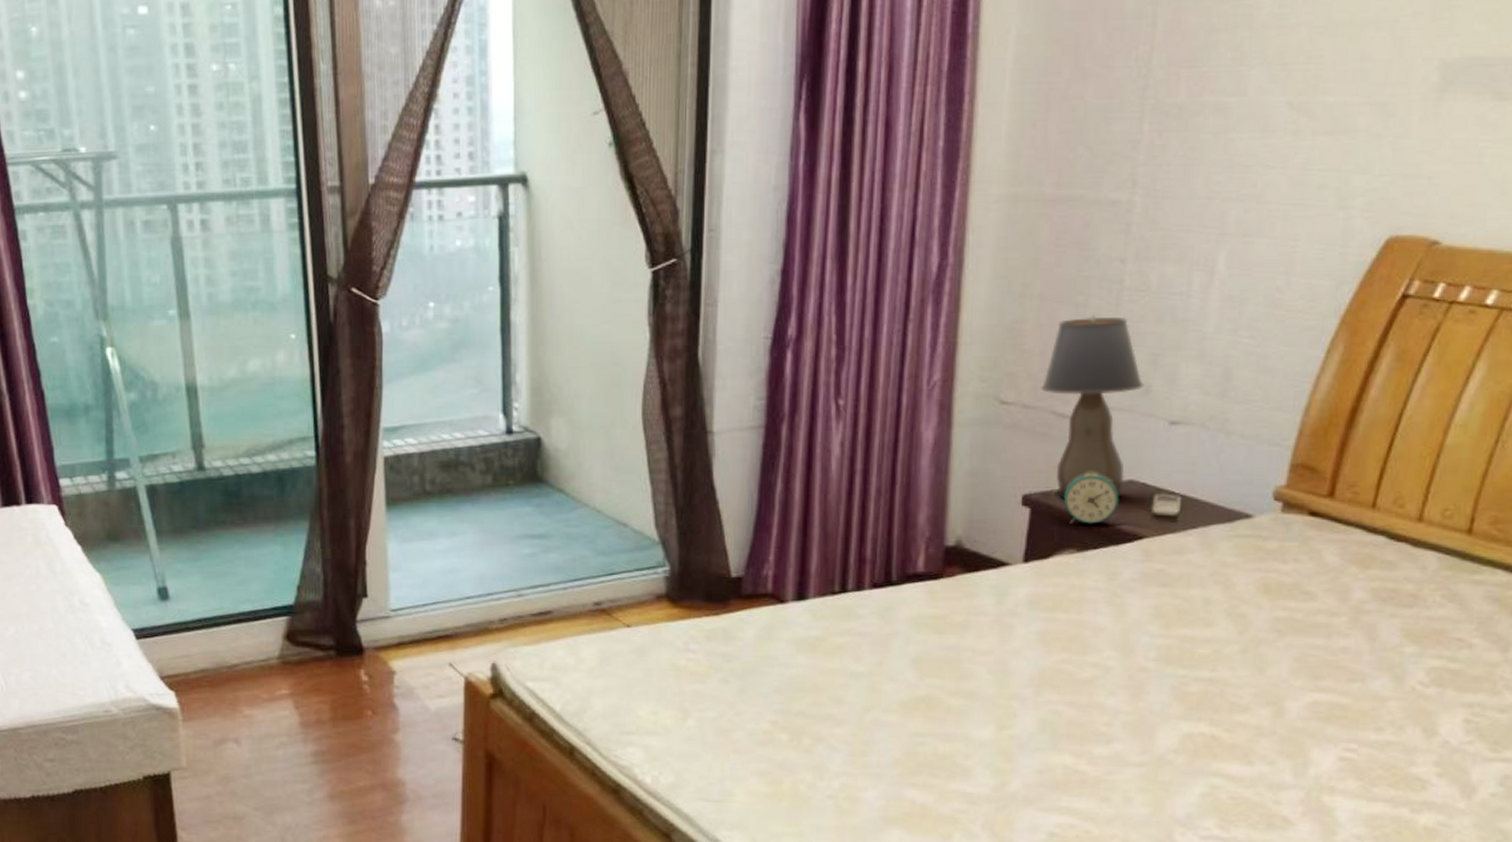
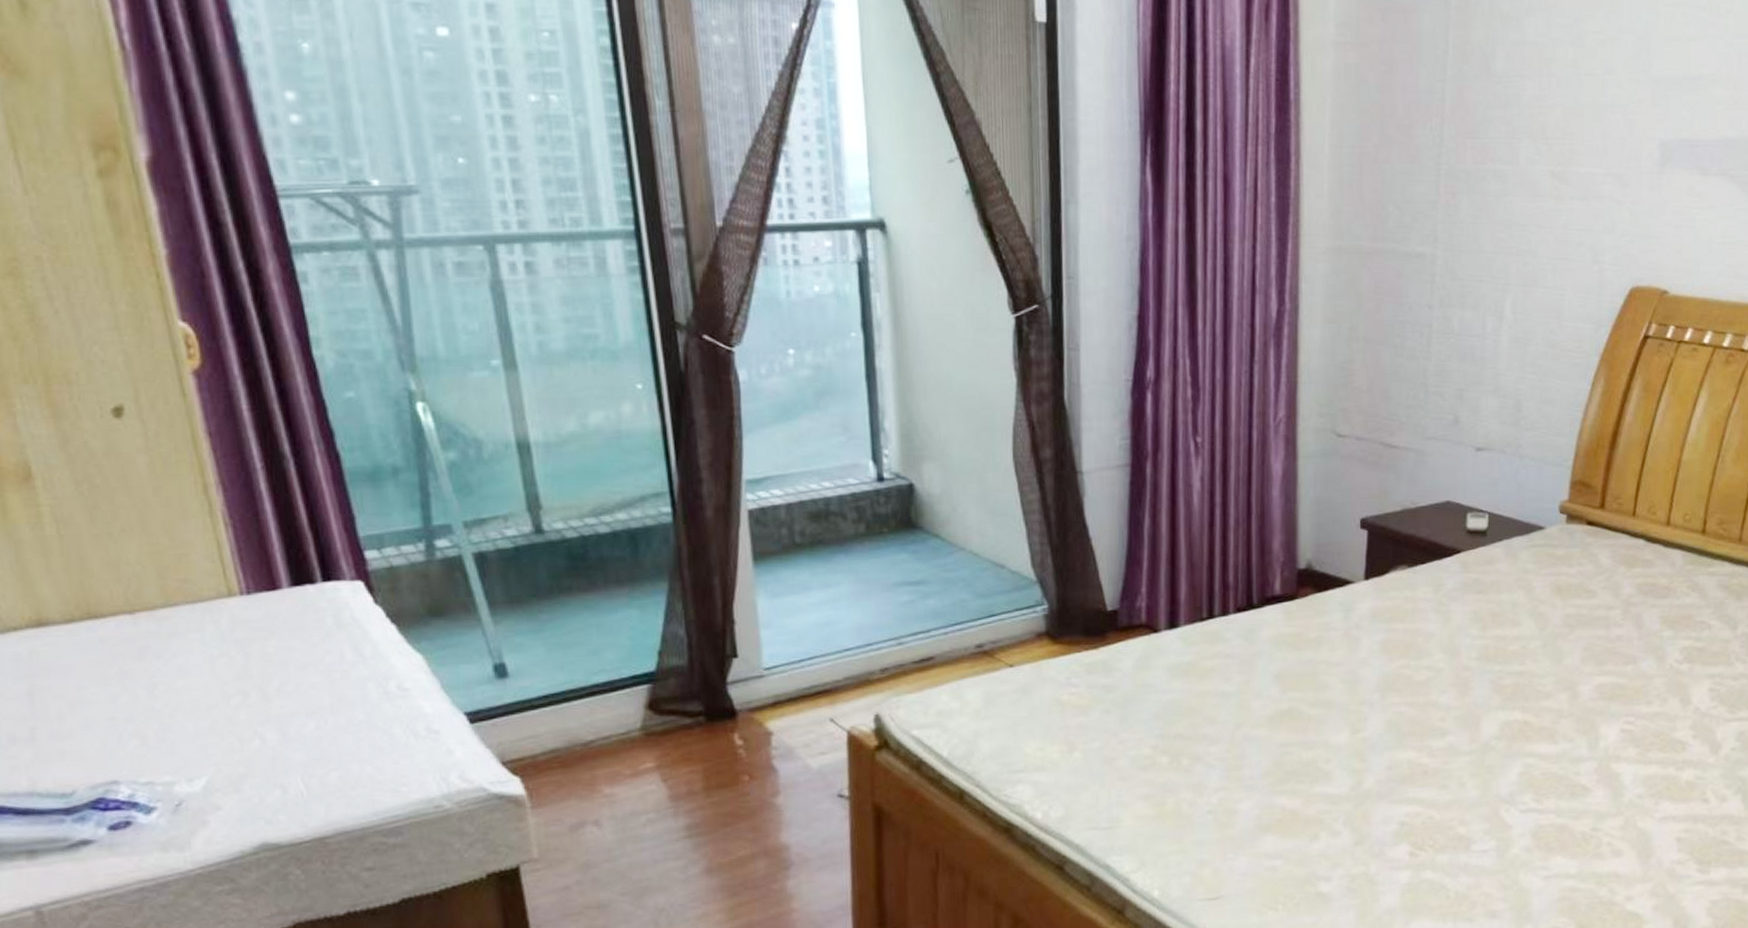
table lamp: present [1041,315,1144,499] -> none [1370,355,1454,521]
alarm clock: present [1063,471,1119,524] -> none [1394,495,1440,543]

